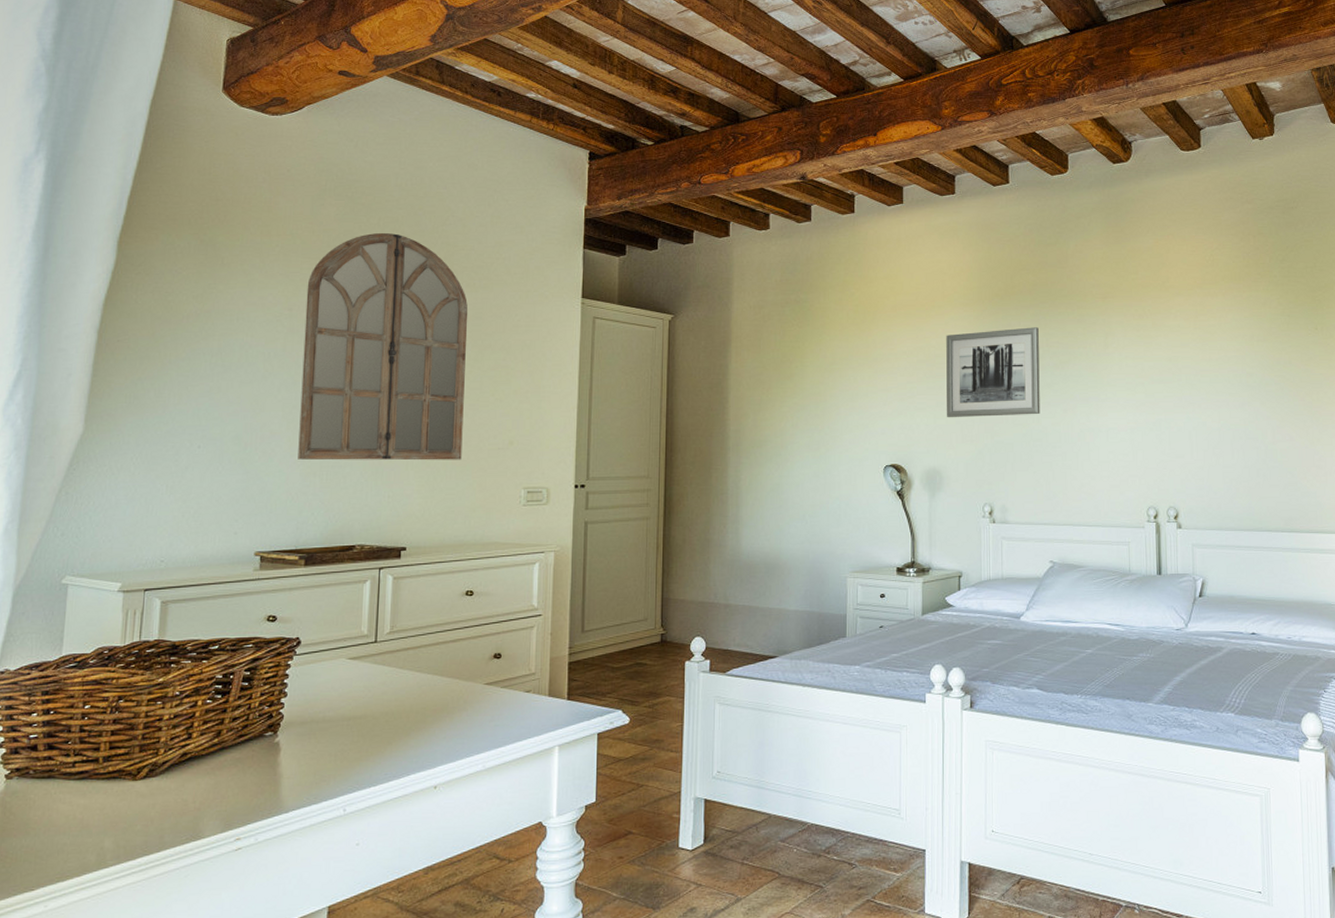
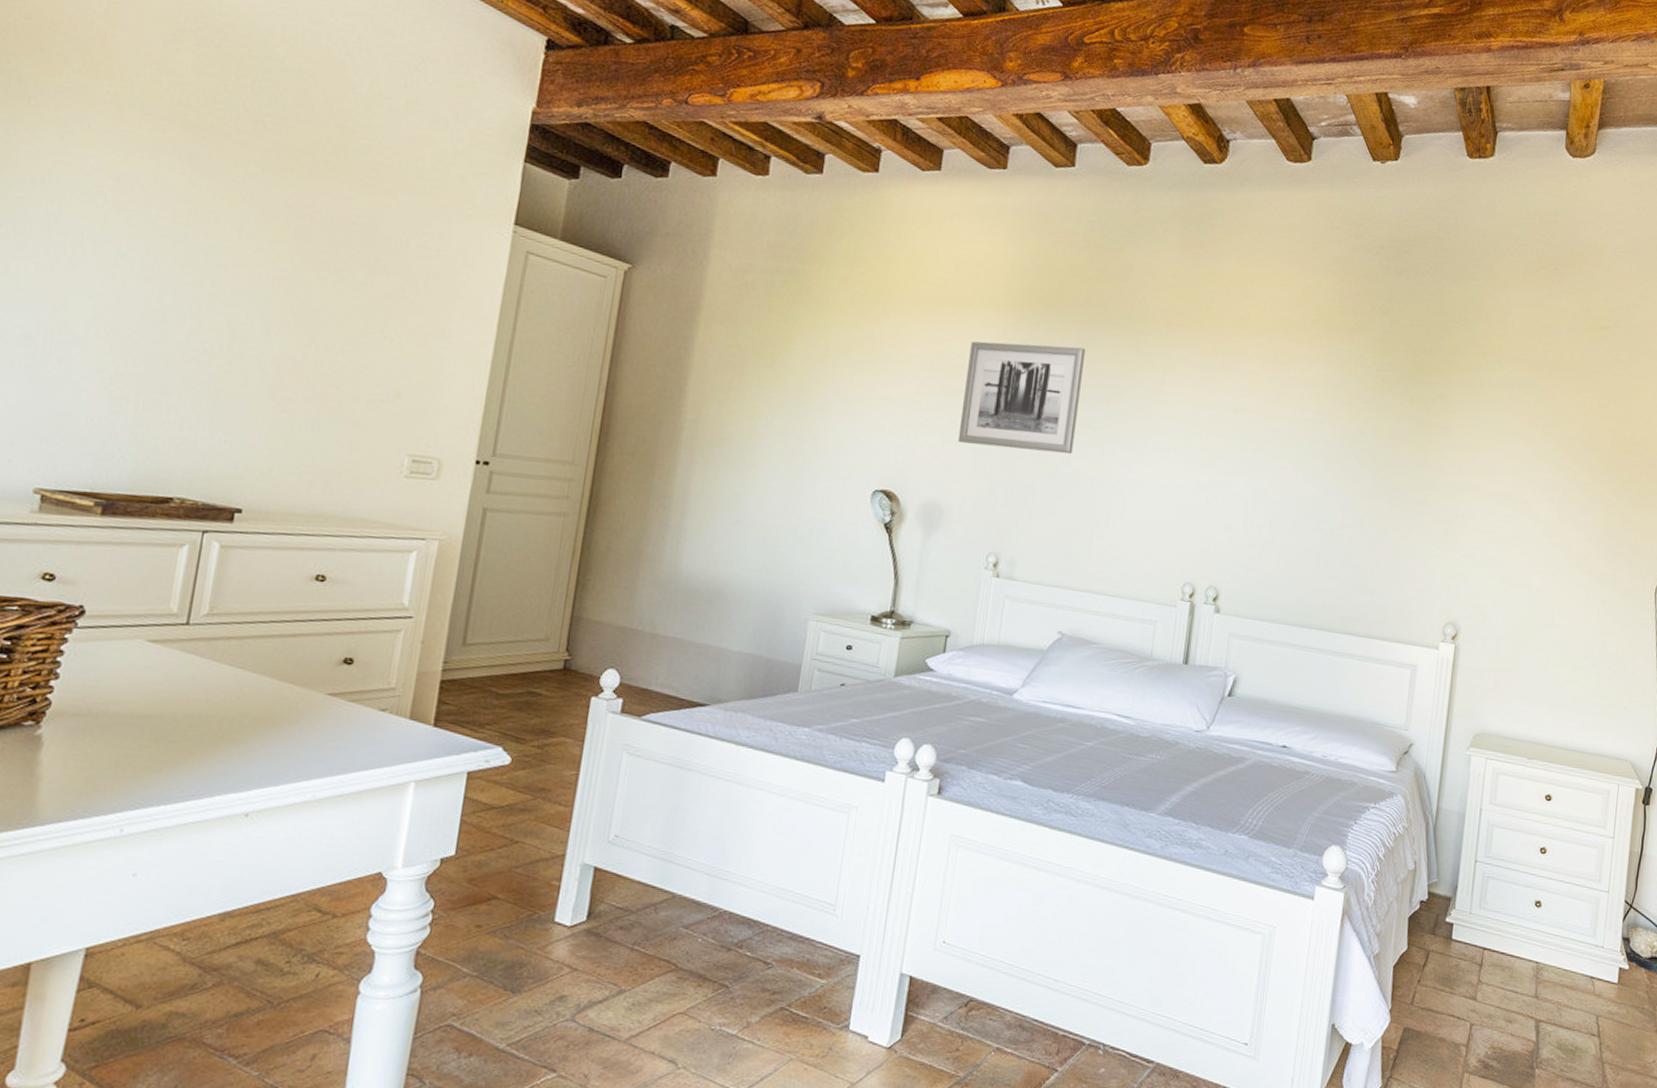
home mirror: present [298,233,468,461] -> none [106,97,362,408]

